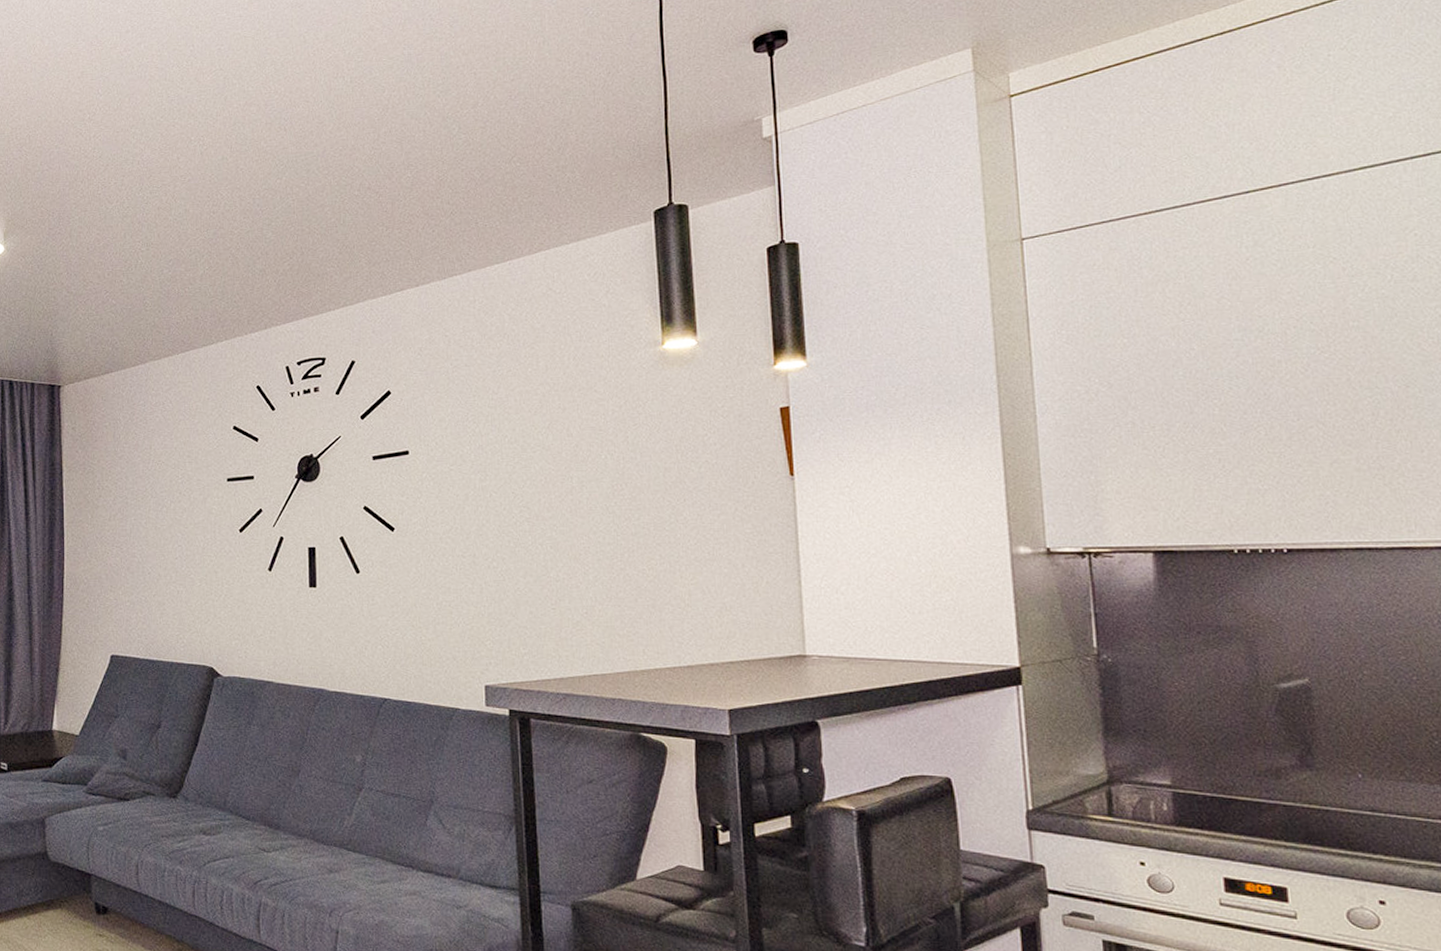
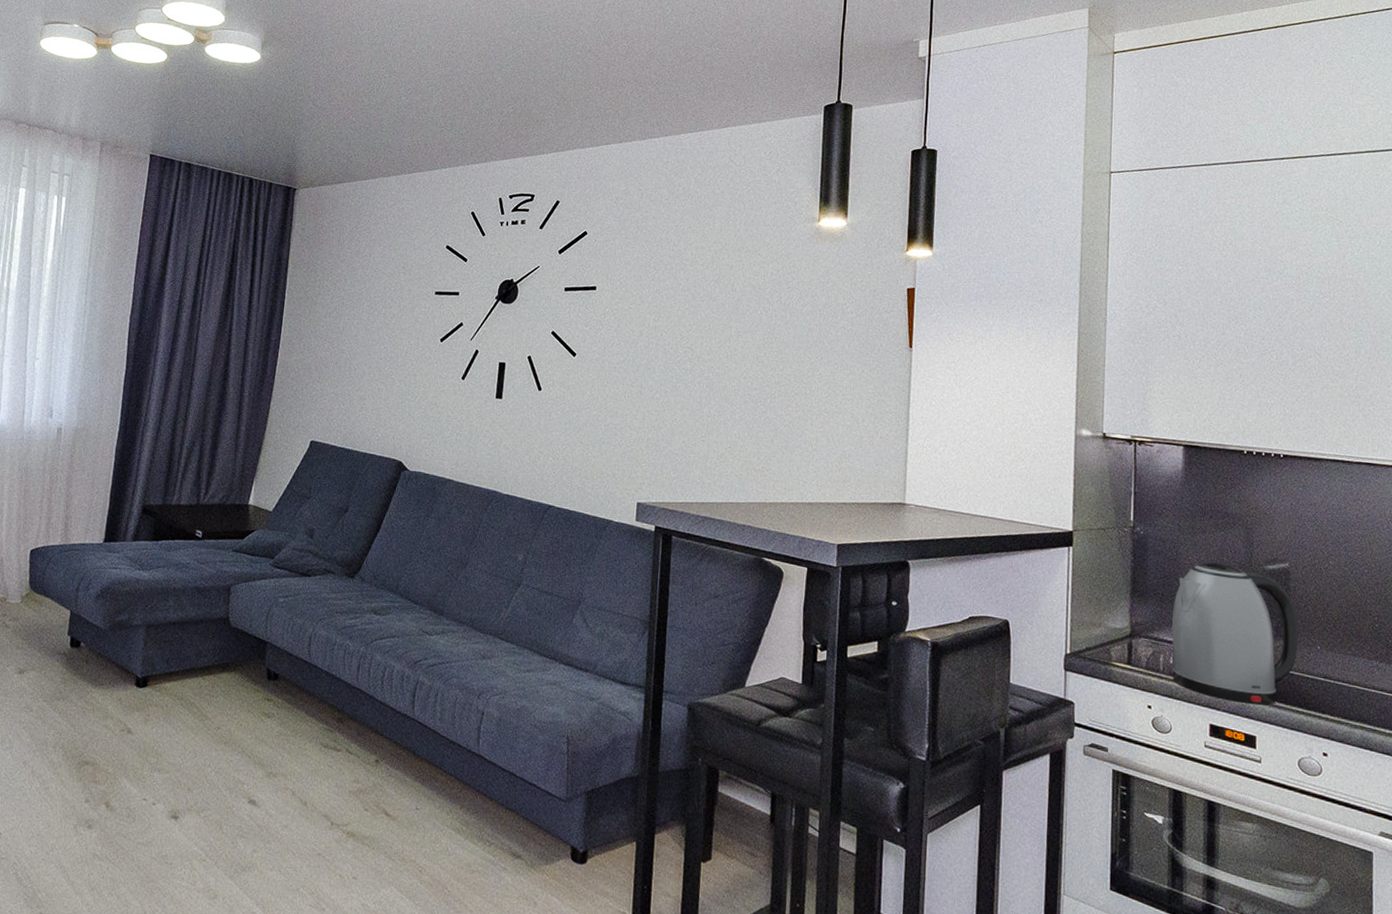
kettle: none [1159,686,1332,851] -> present [1171,562,1298,706]

